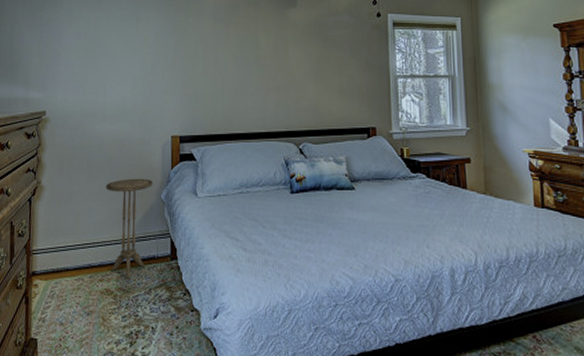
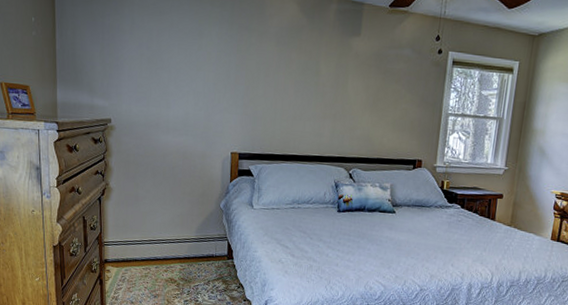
side table: present [105,178,154,281] -> none [169,187,214,273]

